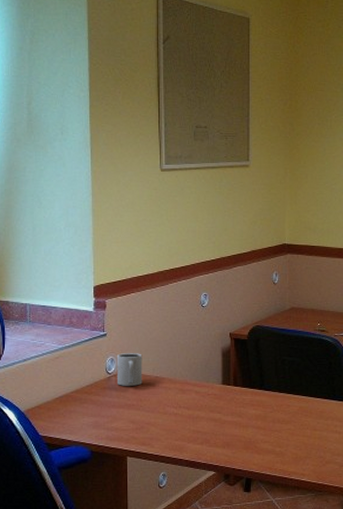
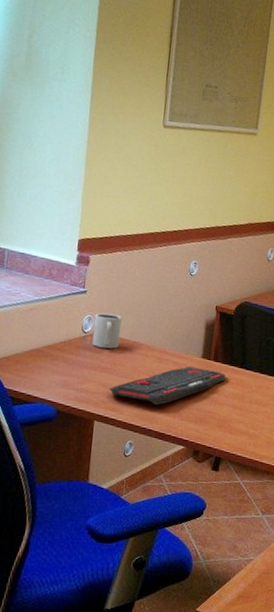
keyboard: none [138,394,247,435] -> present [109,366,226,406]

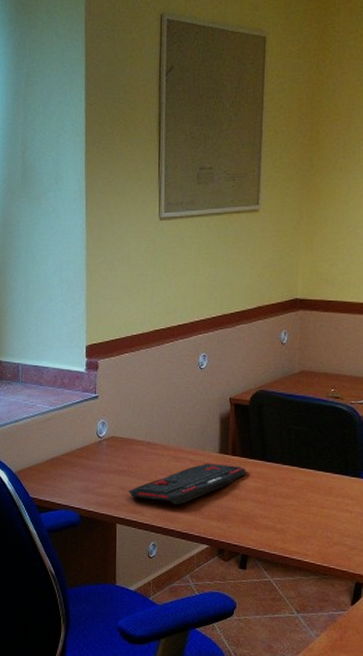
mug: present [92,313,122,349] -> none [107,417,135,451]

